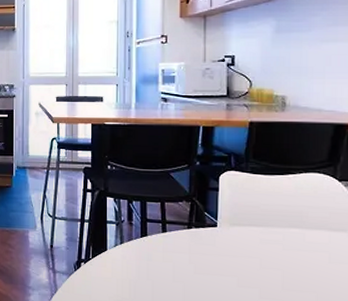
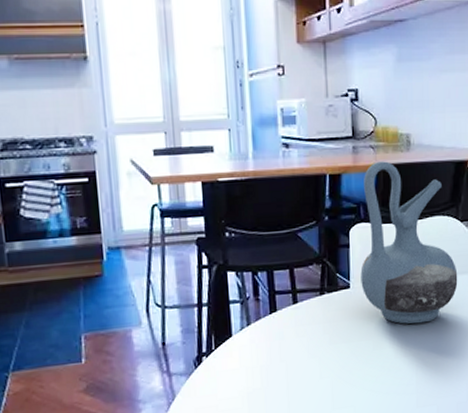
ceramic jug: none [228,119,333,272] -> present [360,161,458,324]

